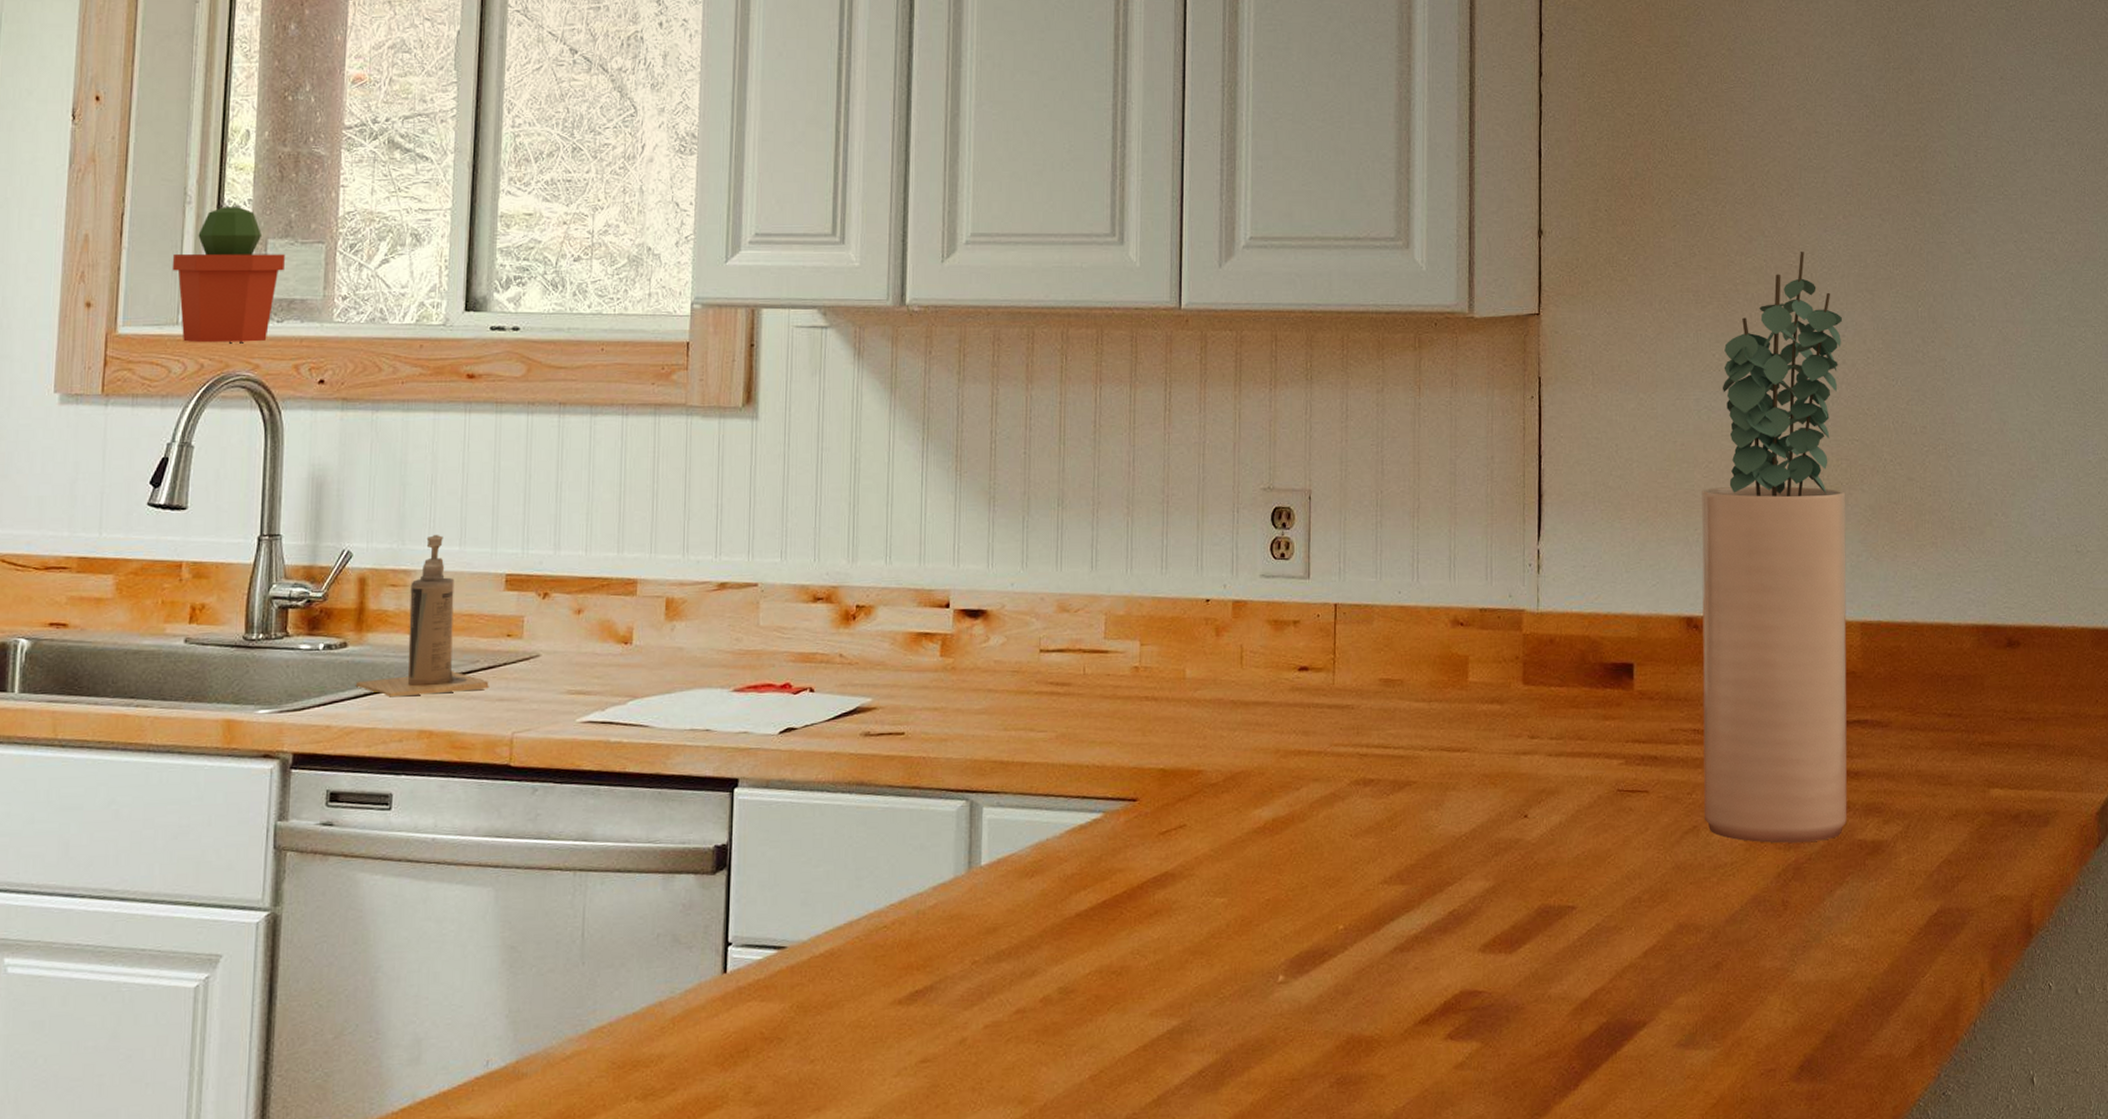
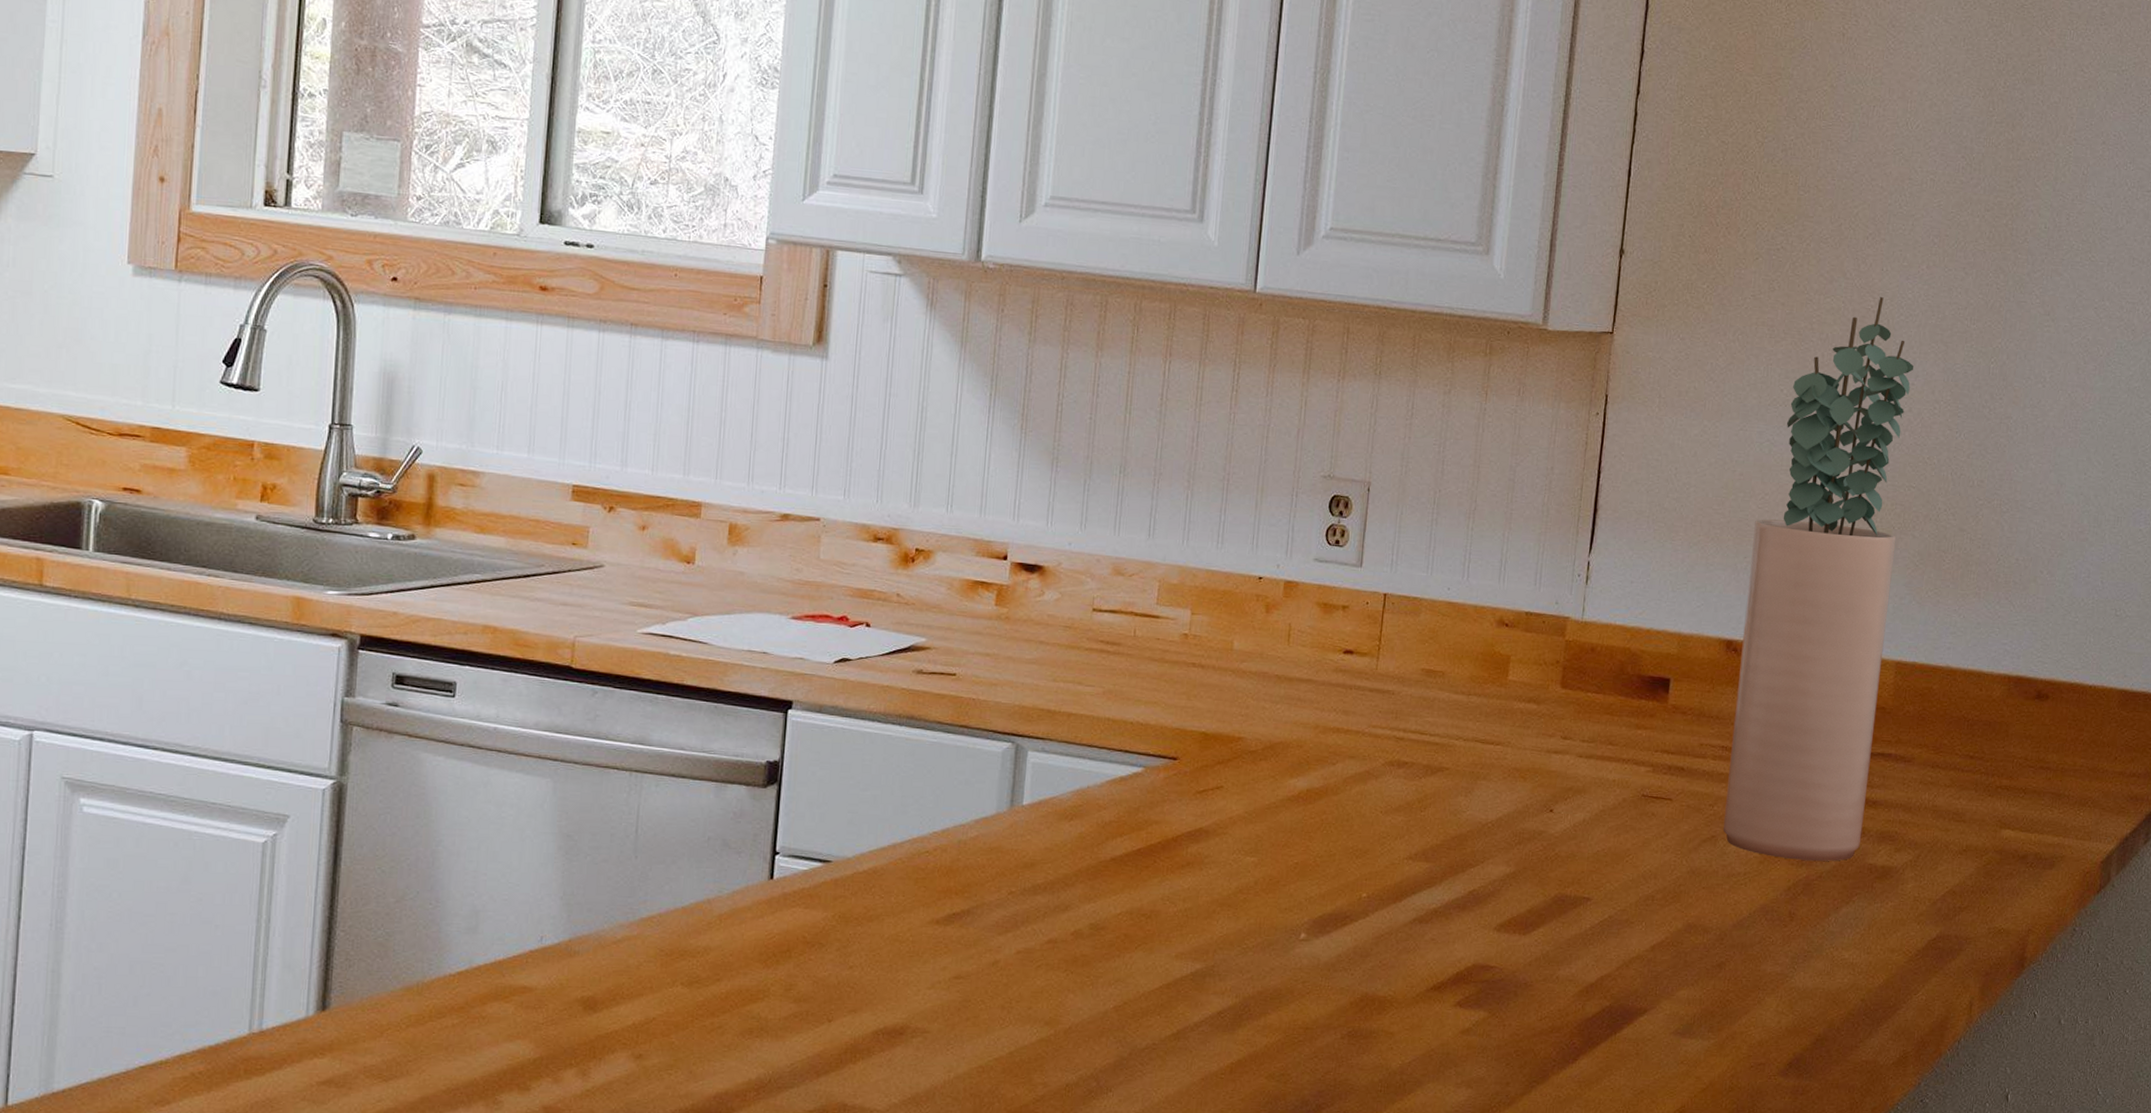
succulent plant: present [172,207,285,343] -> none [246,94,360,234]
soap dispenser: present [355,535,489,697] -> none [422,440,554,593]

